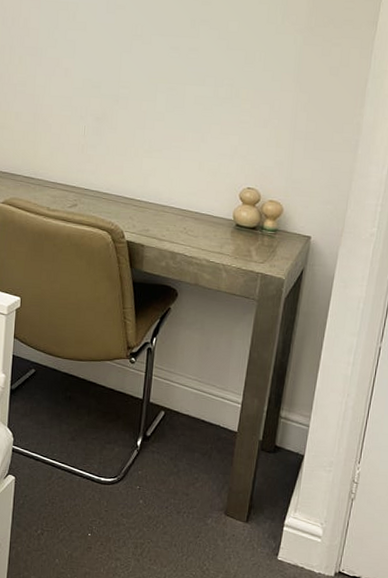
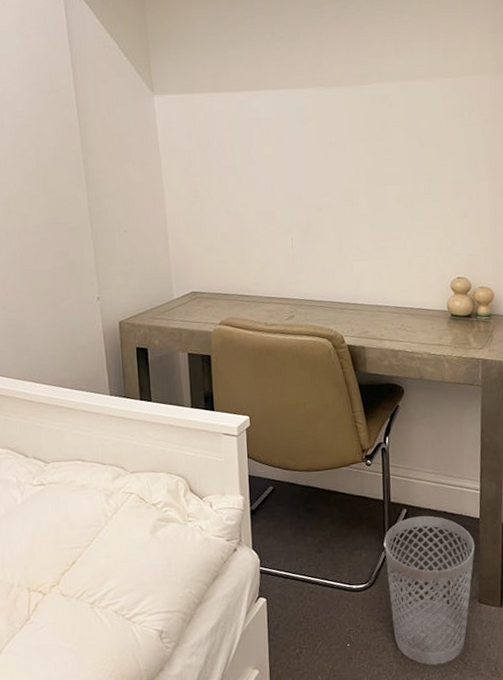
wastebasket: none [135,420,229,569] -> present [384,516,475,666]

